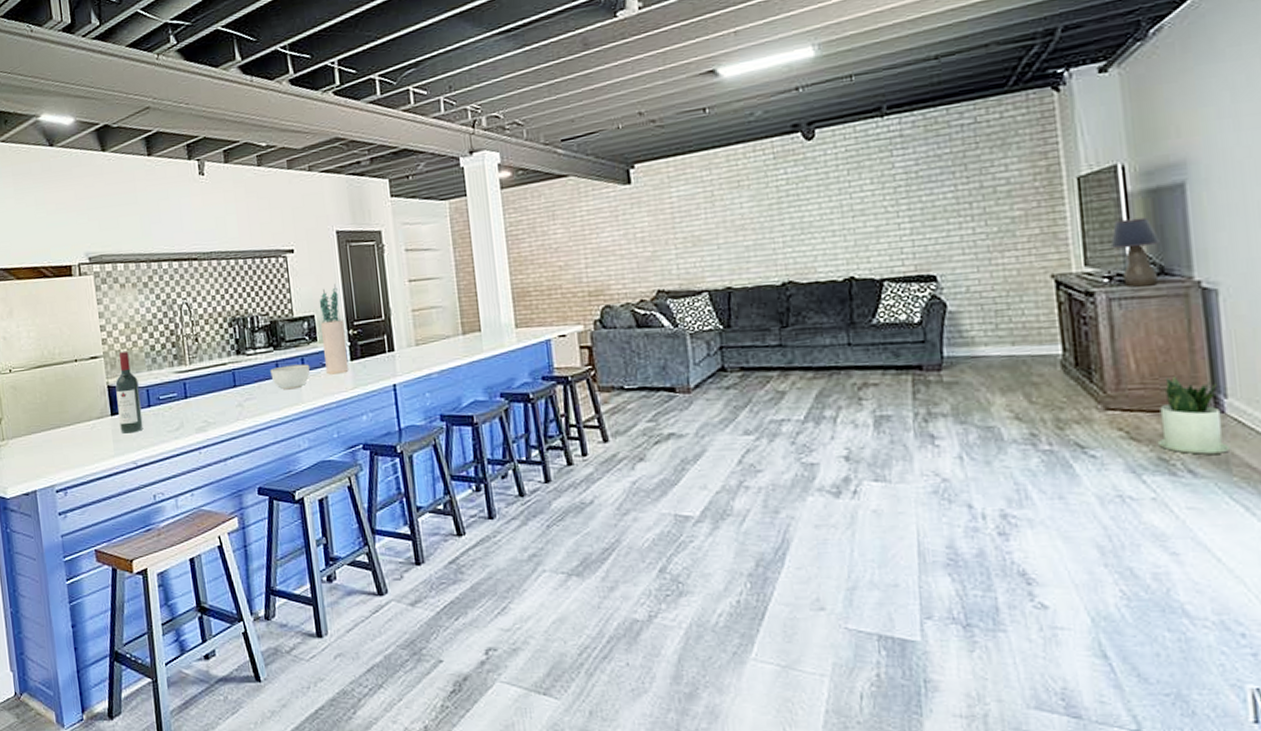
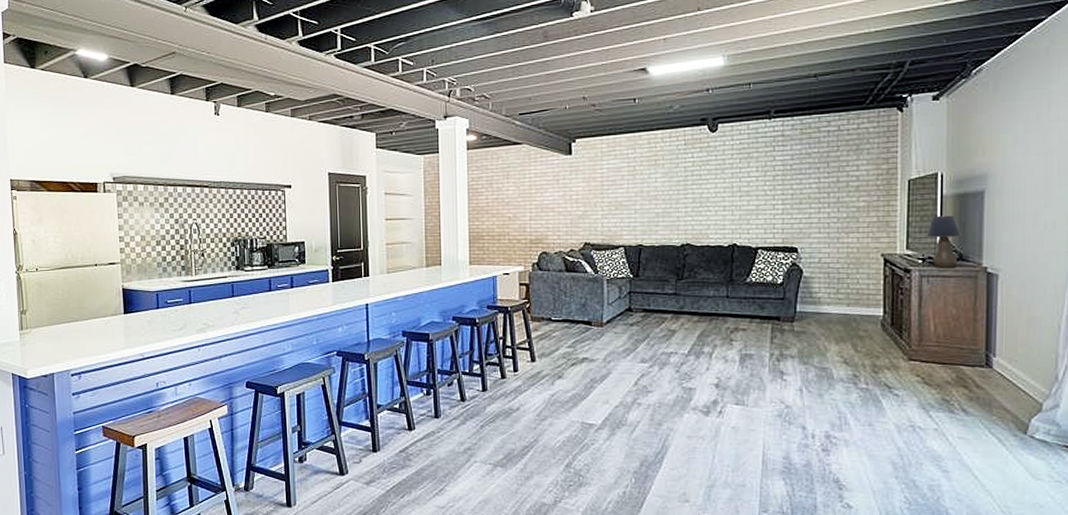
wine bottle: present [115,350,143,434] -> none [129,260,152,330]
bowl: present [270,364,311,390] -> none [264,282,298,302]
vase: present [319,284,349,375] -> none [309,217,330,292]
planter: present [1157,377,1231,455] -> none [943,339,994,398]

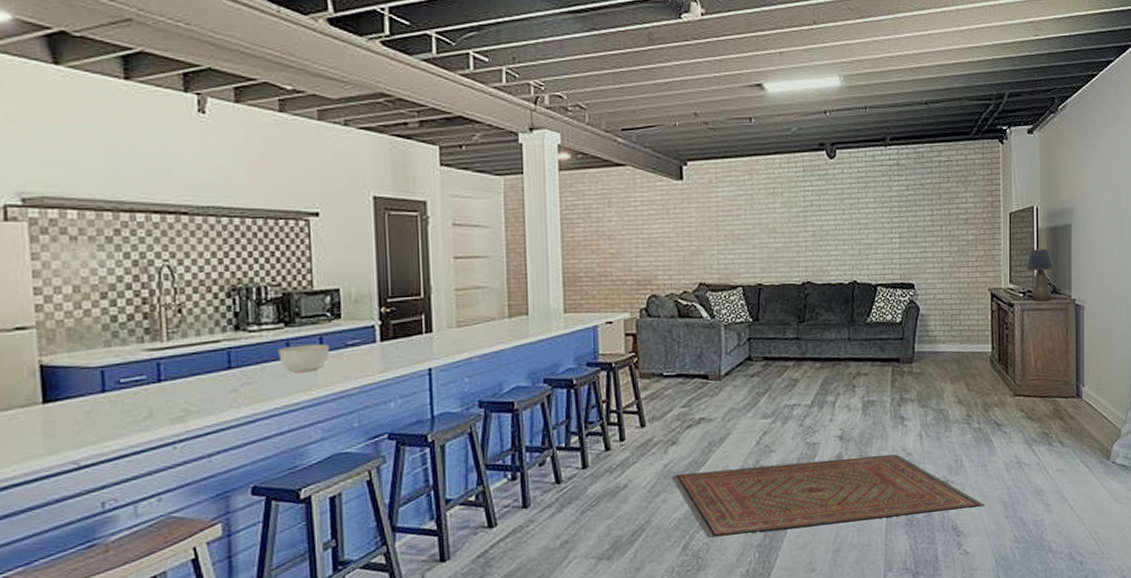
bowl: none [264,282,298,302] -> present [278,343,330,373]
area rug: none [556,404,871,464] -> present [671,454,984,538]

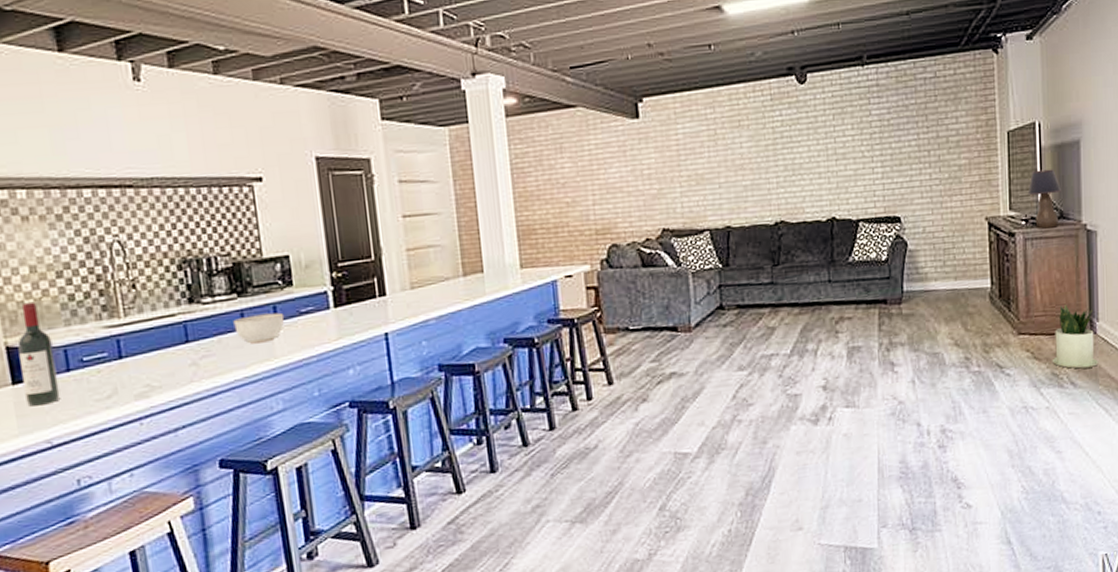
wine bottle: none [52,321,93,426] -> present [17,301,61,407]
area rug: present [671,454,984,538] -> none [643,403,987,498]
planter: none [1043,371,1083,430] -> present [1052,305,1099,369]

